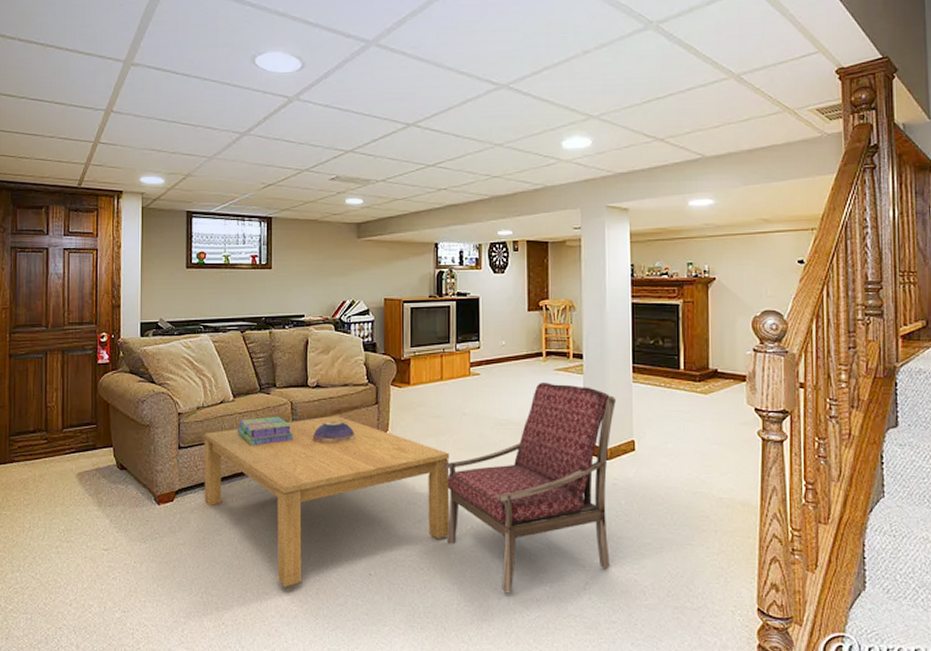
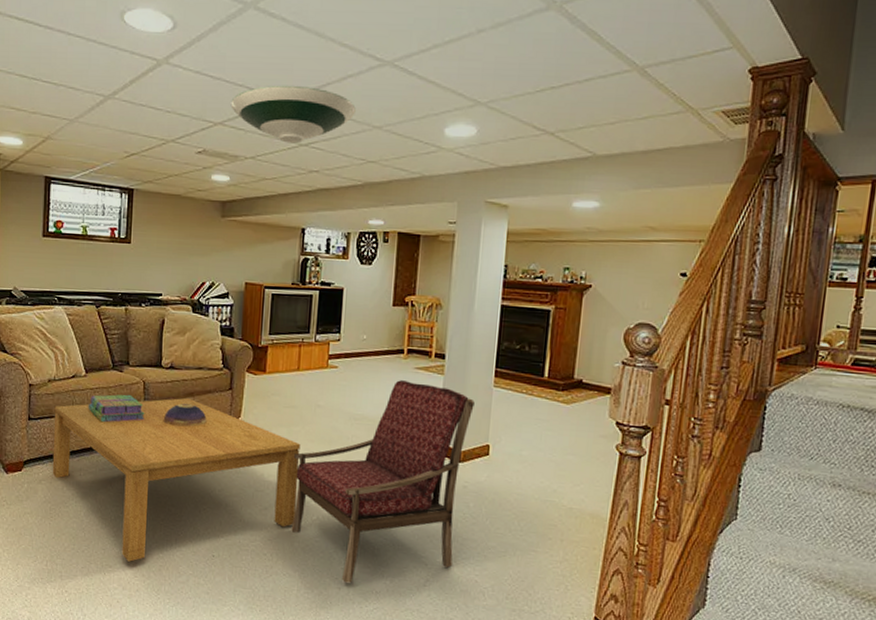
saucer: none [359,111,477,165] -> present [230,85,356,144]

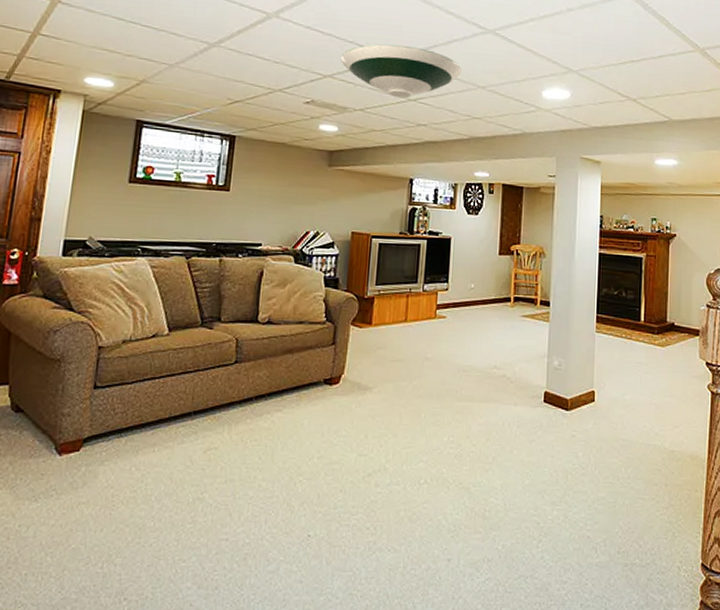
coffee table: present [52,397,301,562] -> none [118,355,408,553]
stack of books: present [88,394,145,423] -> none [168,354,236,388]
decorative bowl: present [163,403,207,427] -> none [256,361,307,388]
armchair: present [291,380,475,583] -> none [397,329,579,553]

